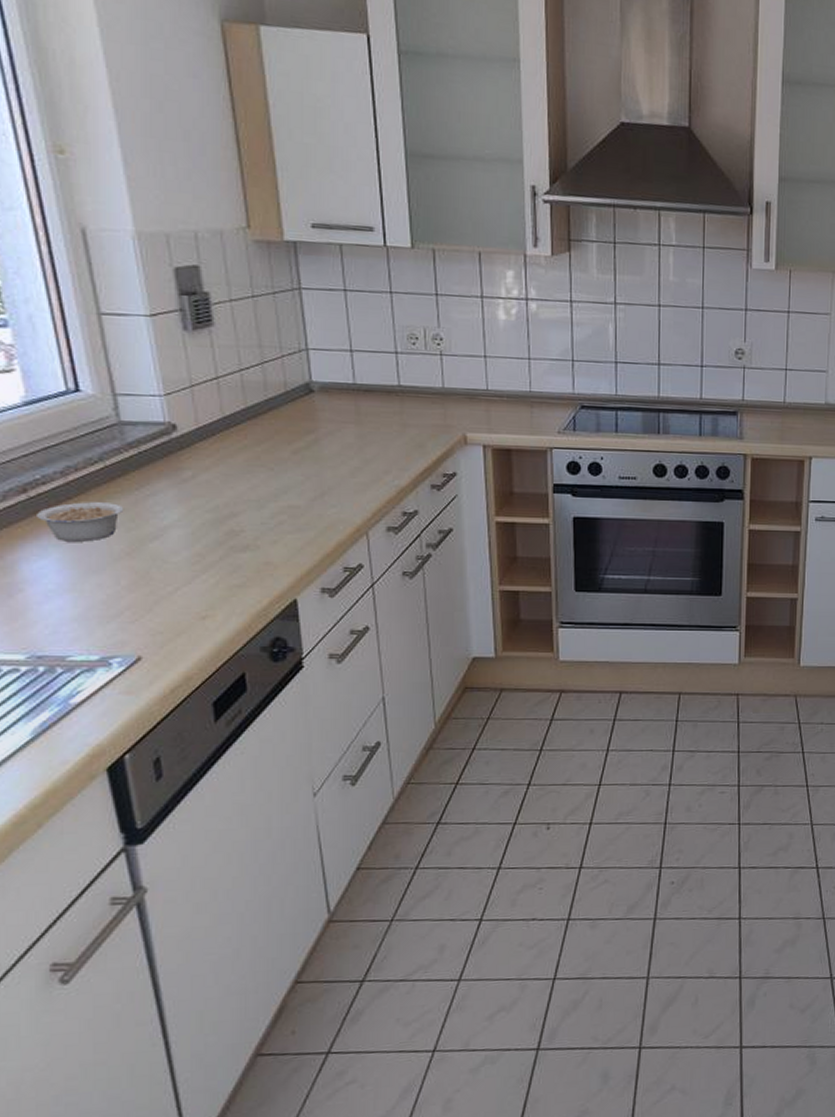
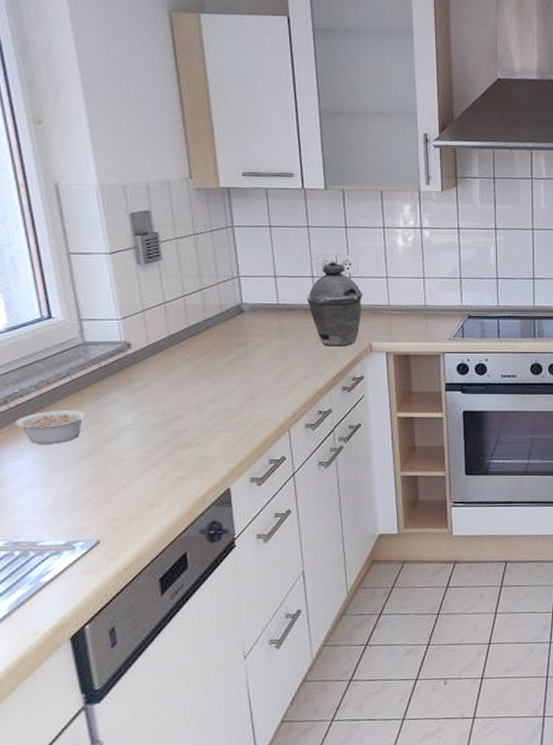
kettle: none [389,334,457,437] -> present [307,261,364,347]

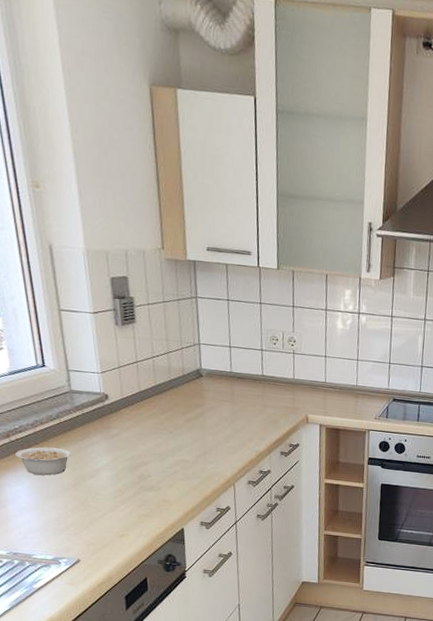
kettle: present [307,261,364,347] -> none [255,337,304,416]

